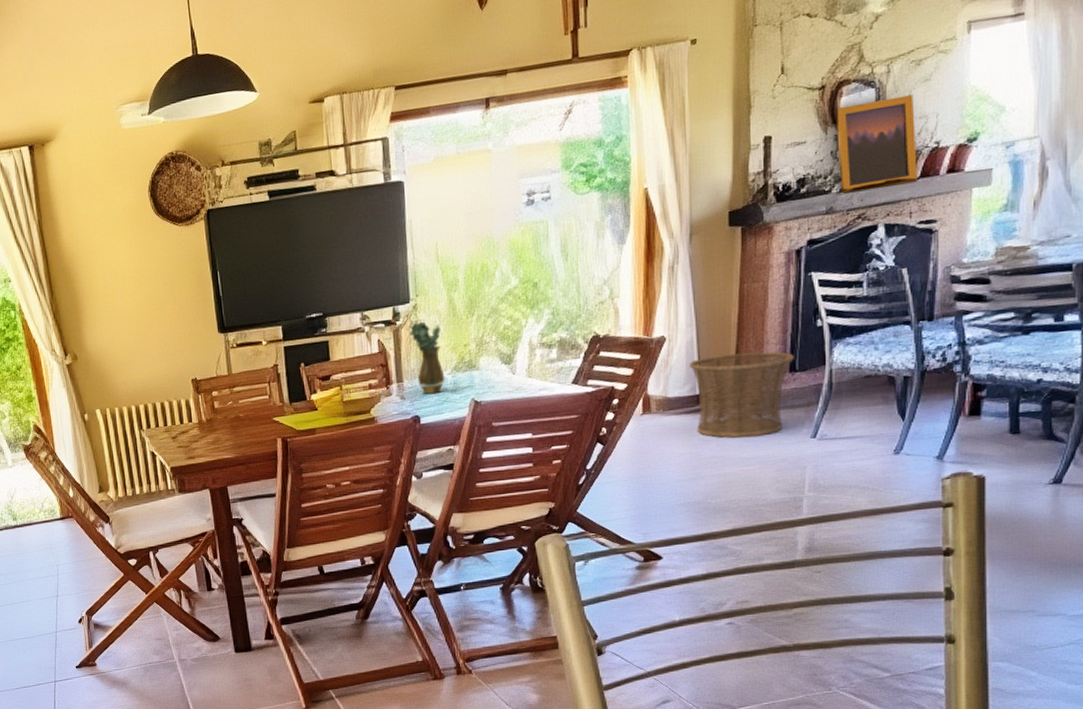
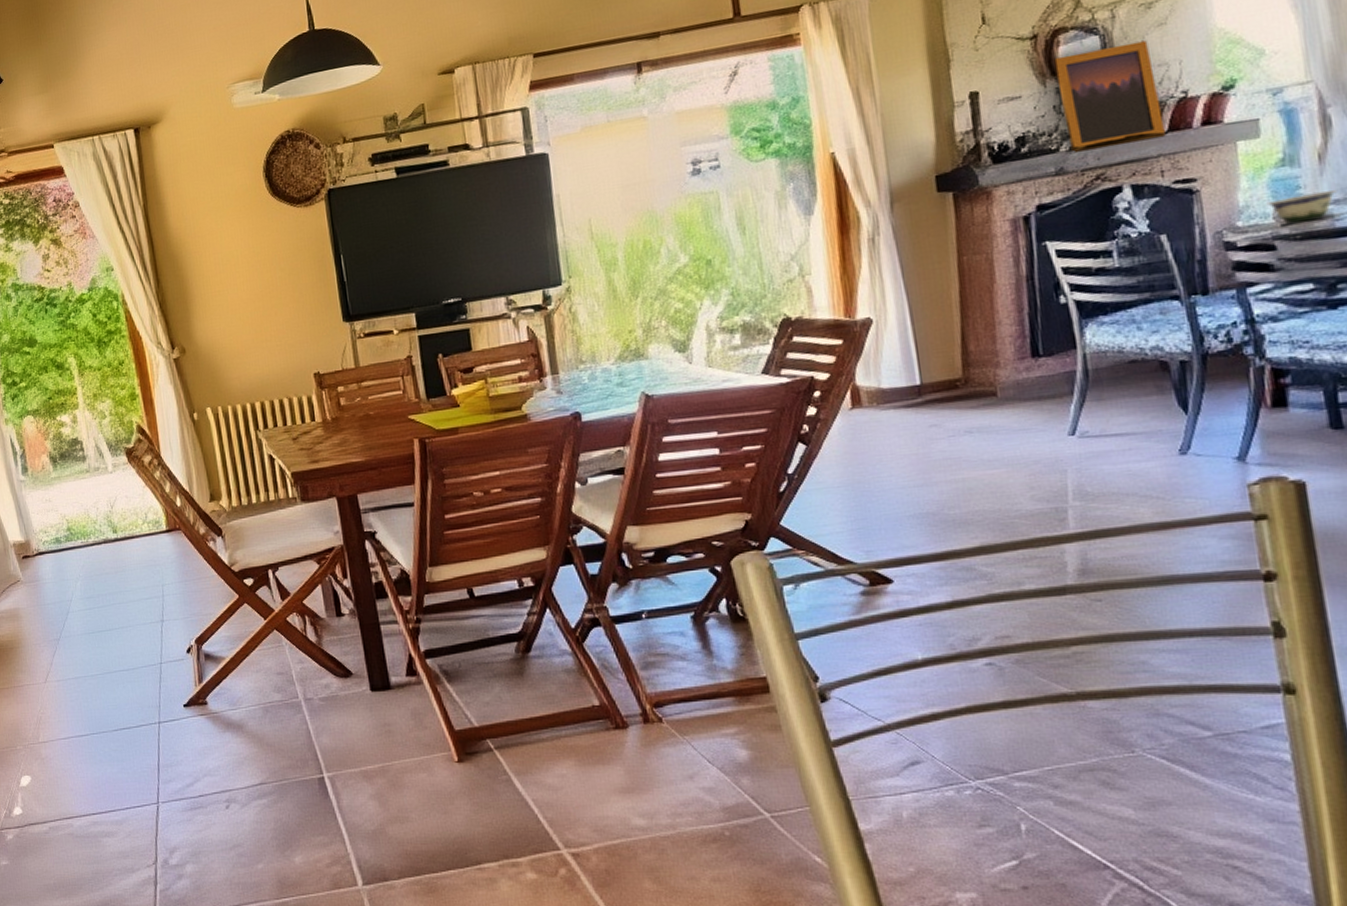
vase: present [408,319,445,394] -> none [562,303,609,387]
basket: present [688,351,794,438] -> none [904,333,1036,436]
bowl: none [988,233,1043,261] -> present [1266,190,1337,224]

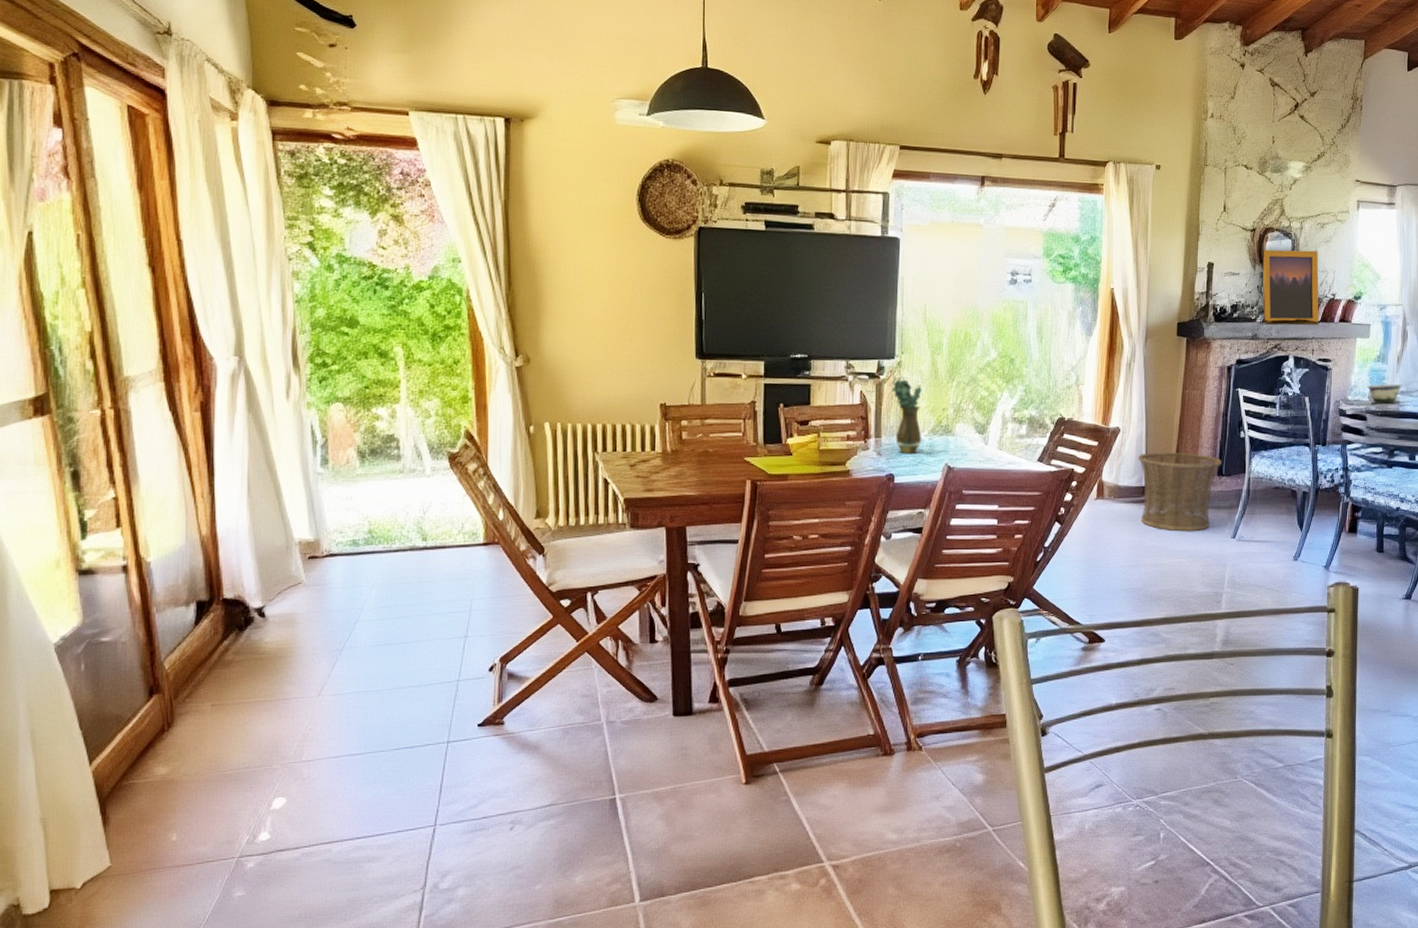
vase: none [562,303,609,387] -> present [891,375,922,453]
basket: none [904,333,1036,436] -> present [1137,452,1222,532]

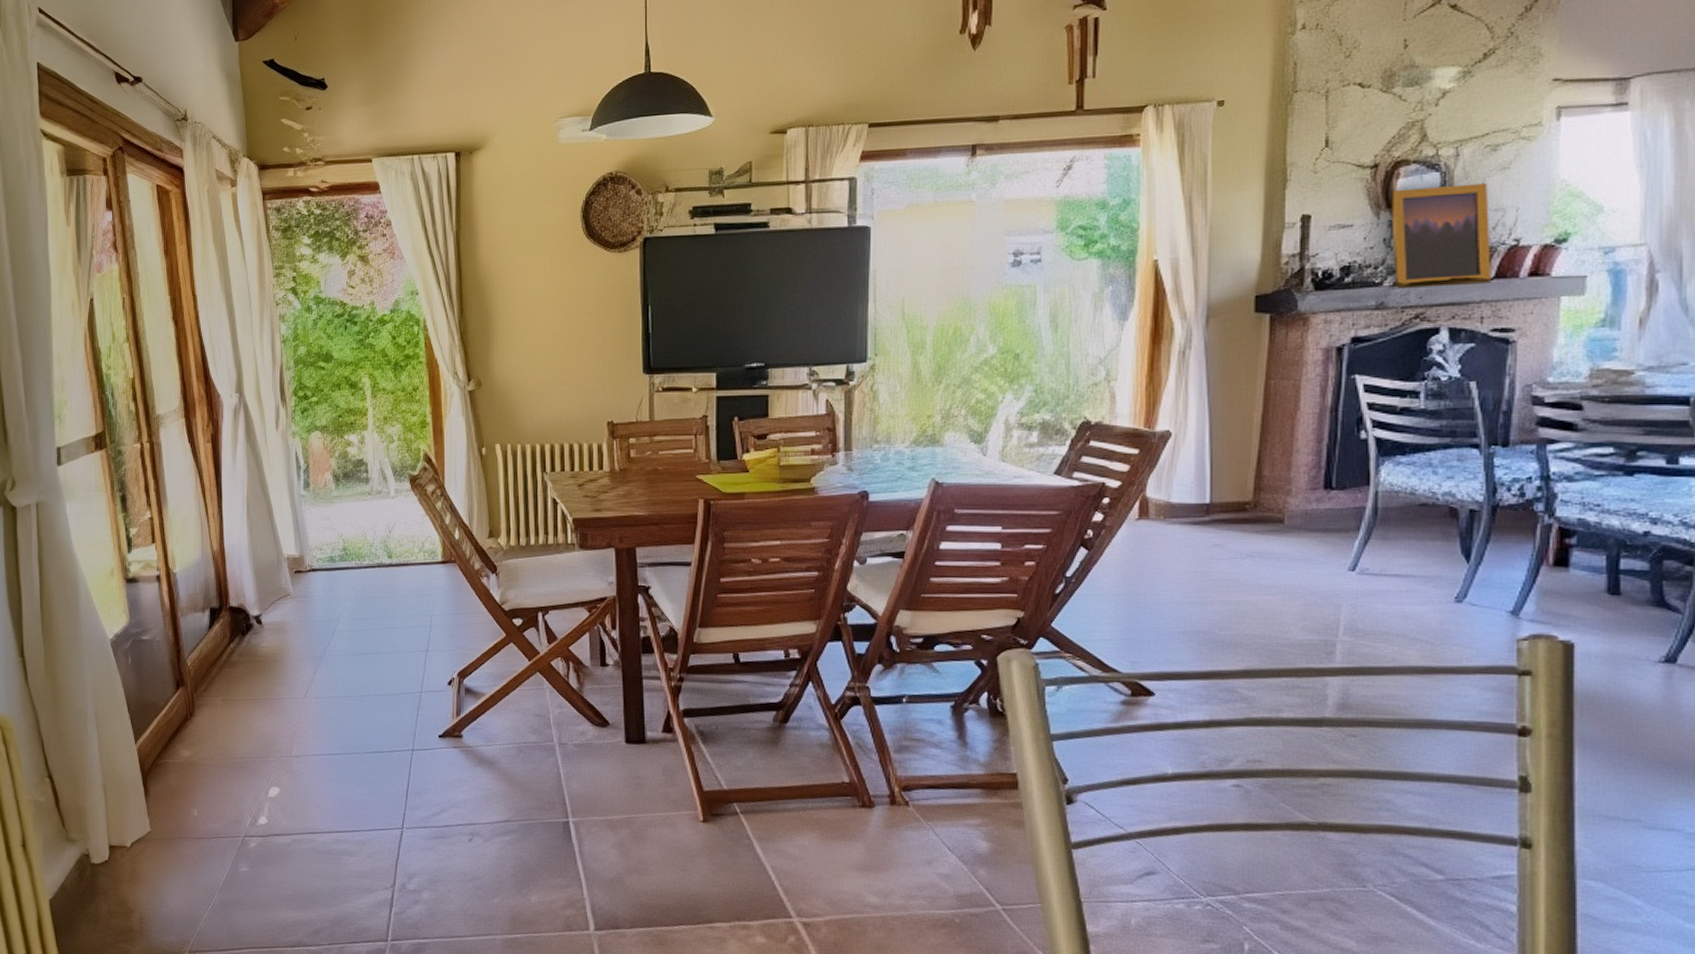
vase: present [891,375,922,453] -> none [863,380,902,467]
basket: present [1137,452,1222,532] -> none [1198,460,1330,562]
bowl: present [1366,384,1403,404] -> none [1580,357,1652,385]

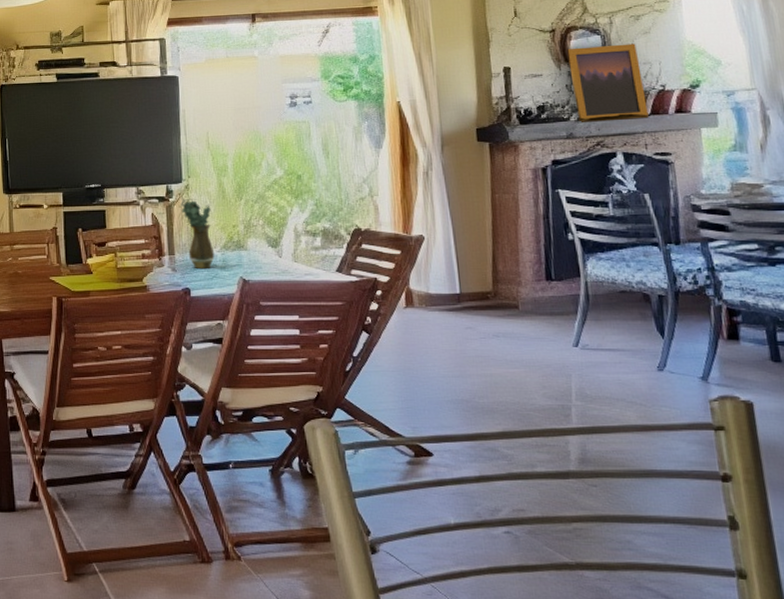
vase: none [863,380,902,467] -> present [181,197,215,268]

